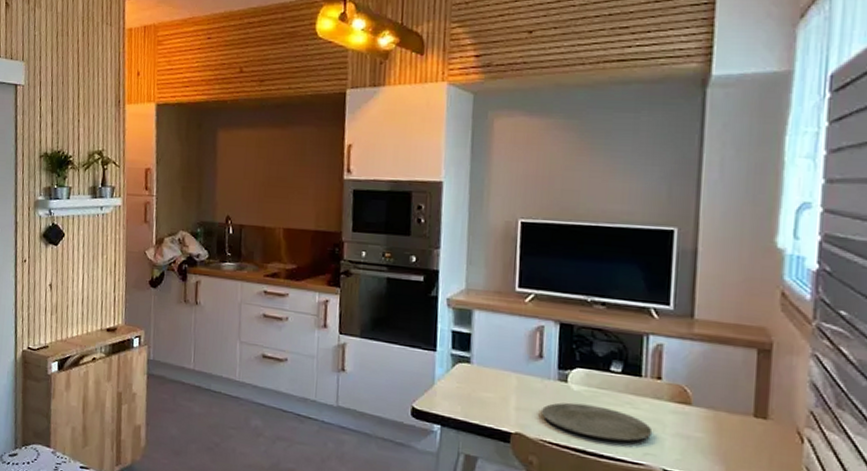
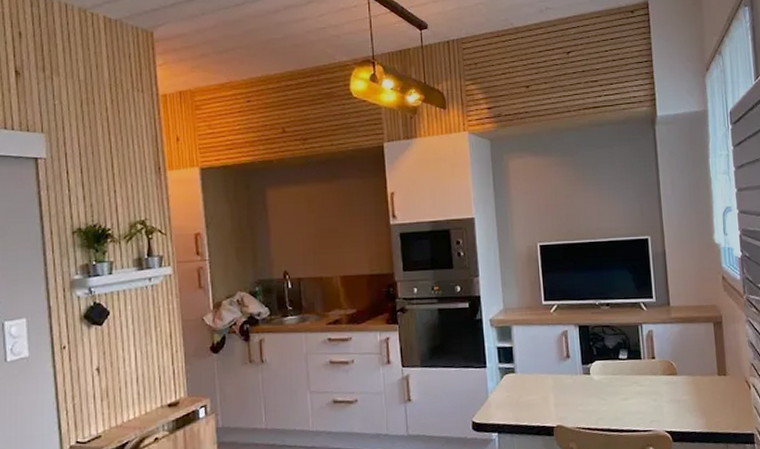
plate: present [542,402,653,442] -> none [574,389,655,417]

